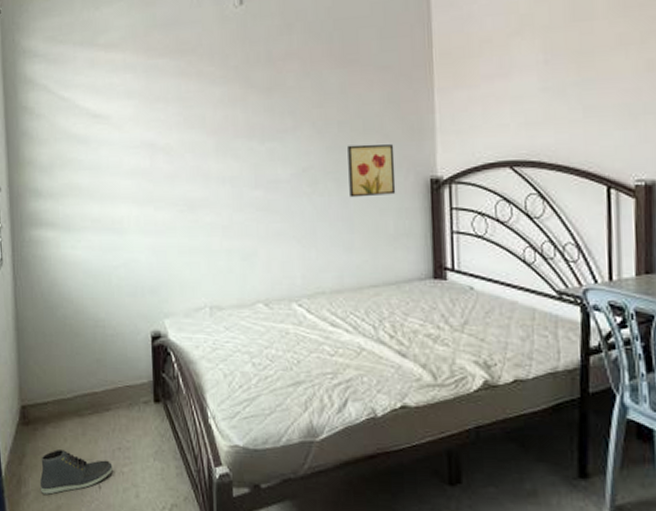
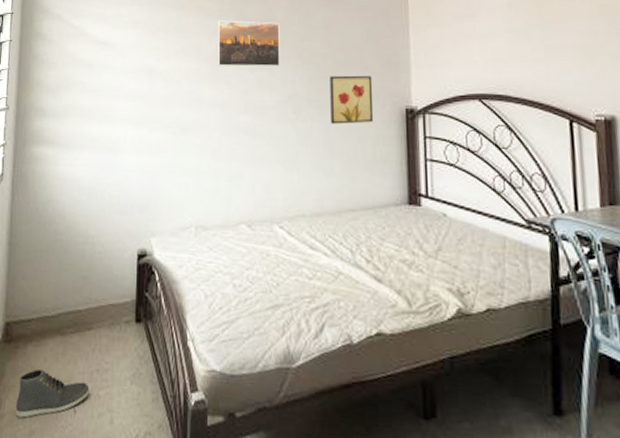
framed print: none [221,87,293,139] -> present [217,20,280,67]

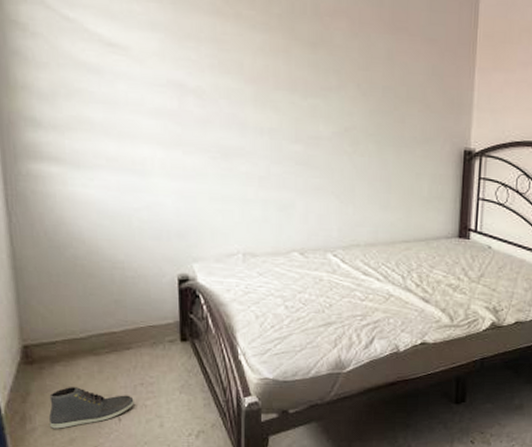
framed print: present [217,20,280,67] -> none [262,35,337,96]
wall art: present [330,75,374,125] -> none [389,111,434,161]

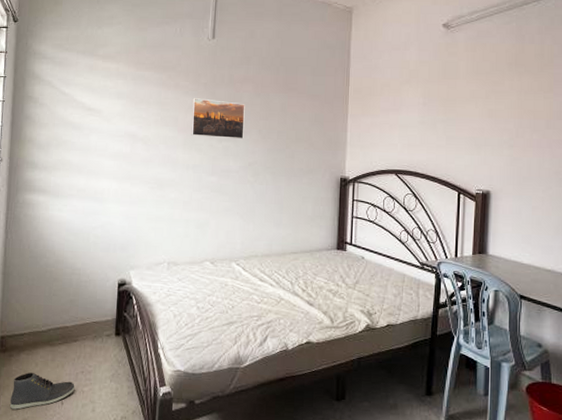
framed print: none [262,35,337,96] -> present [191,98,245,139]

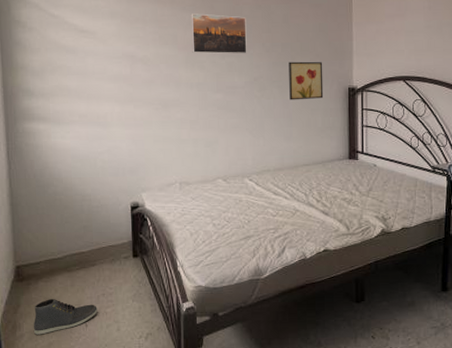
wall art: none [282,149,317,188] -> present [289,61,324,100]

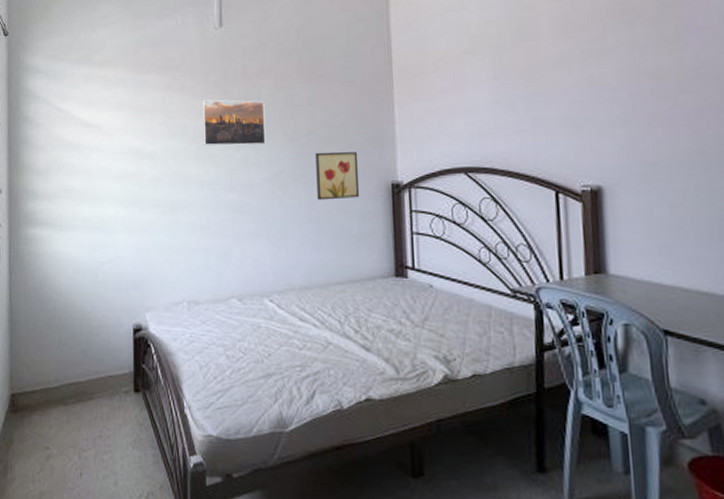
sneaker: present [34,299,98,335] -> none [26,437,94,481]

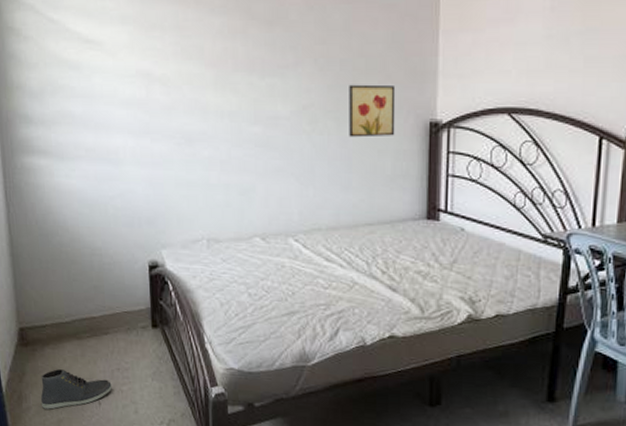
sneaker: none [26,437,94,481] -> present [41,369,112,410]
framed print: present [202,99,266,146] -> none [221,18,294,74]

